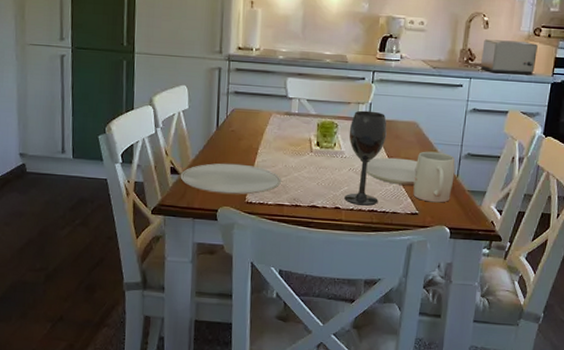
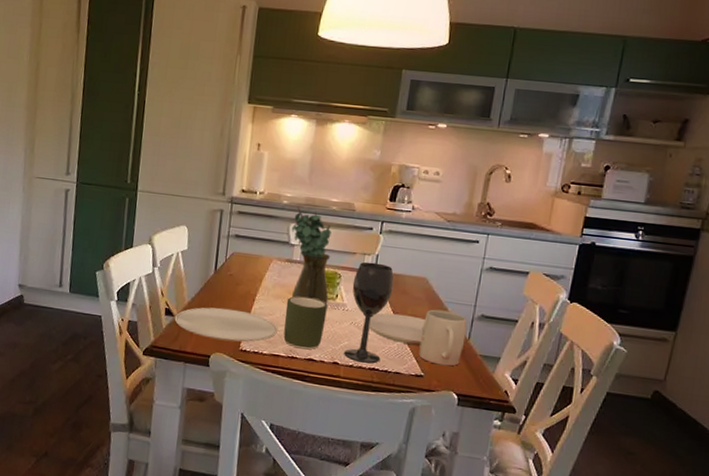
mug: none [287,147,327,197] -> present [283,296,328,350]
vase: none [288,60,327,153] -> present [291,206,331,305]
toaster: present [481,39,538,76] -> none [500,193,565,235]

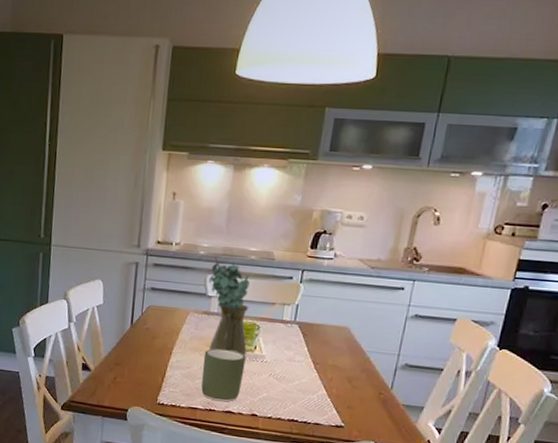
plate: present [174,307,278,342] -> none [91,361,196,396]
wine glass: present [344,261,394,364] -> none [262,312,315,415]
plate: present [364,313,426,346] -> none [283,364,347,397]
mug: present [419,309,468,367] -> none [339,359,390,417]

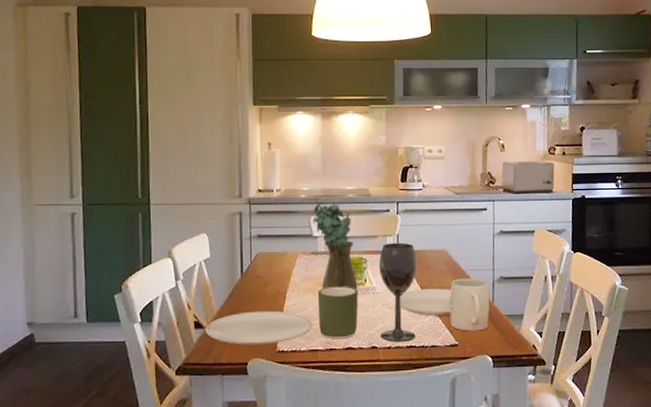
plate: none [91,361,196,396] -> present [205,310,313,345]
wine glass: none [262,312,315,415] -> present [378,242,417,342]
plate: none [283,364,347,397] -> present [395,288,452,317]
mug: none [339,359,390,417] -> present [449,278,490,332]
toaster: none [427,237,498,279] -> present [501,161,555,195]

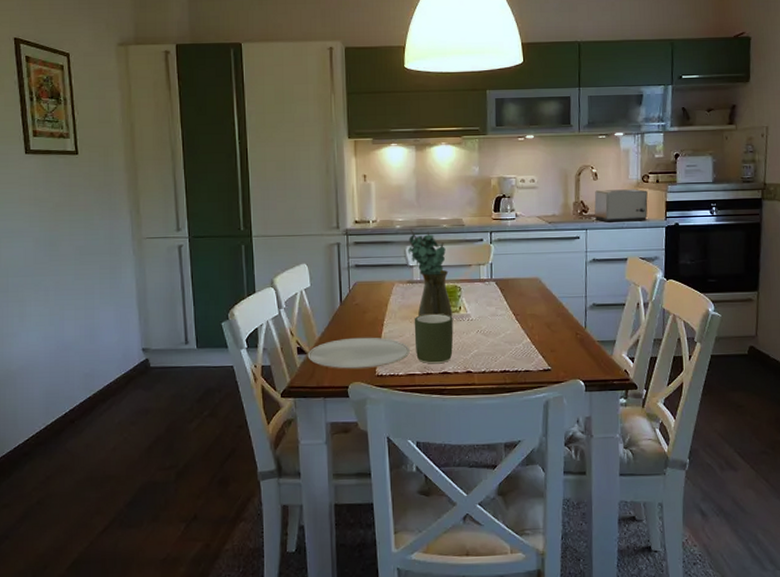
wine glass: present [378,242,417,342] -> none [473,271,511,367]
plate: present [395,288,452,317] -> none [489,315,544,343]
mug: present [449,278,490,332] -> none [542,305,583,357]

